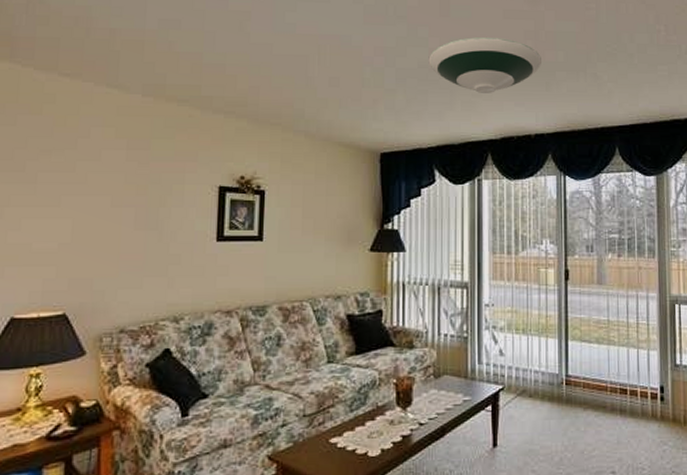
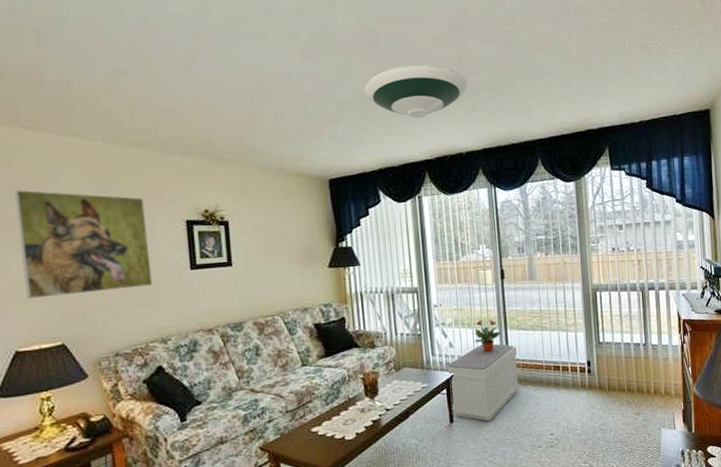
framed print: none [33,139,176,259] -> present [14,189,152,299]
bench: none [494,354,579,450] -> present [447,343,519,422]
potted plant: none [529,326,560,367] -> present [474,319,501,354]

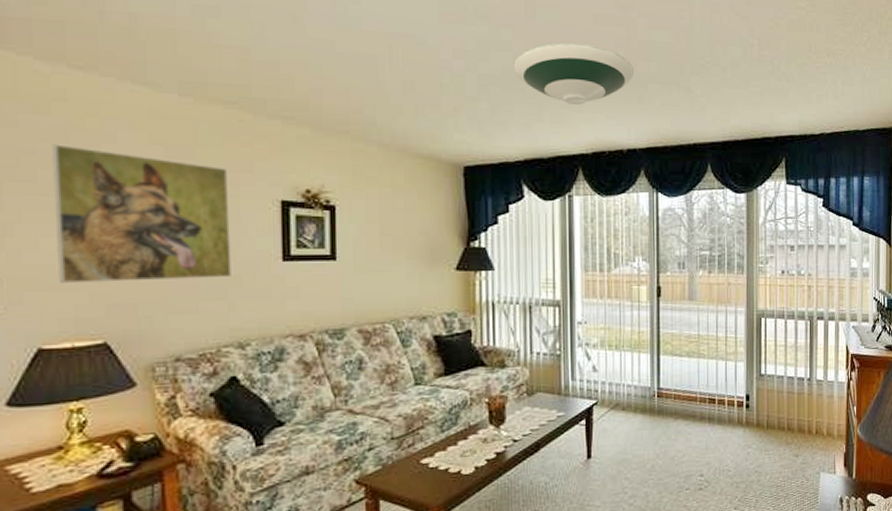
bench: present [447,343,519,422] -> none [588,369,670,459]
potted plant: present [474,319,501,354] -> none [622,341,652,381]

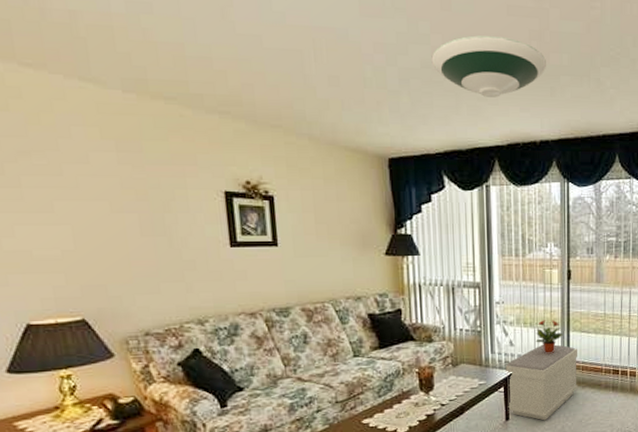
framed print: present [52,144,231,283] -> none [14,139,186,267]
bench: none [588,369,670,459] -> present [506,344,578,421]
potted plant: none [622,341,652,381] -> present [535,319,563,354]

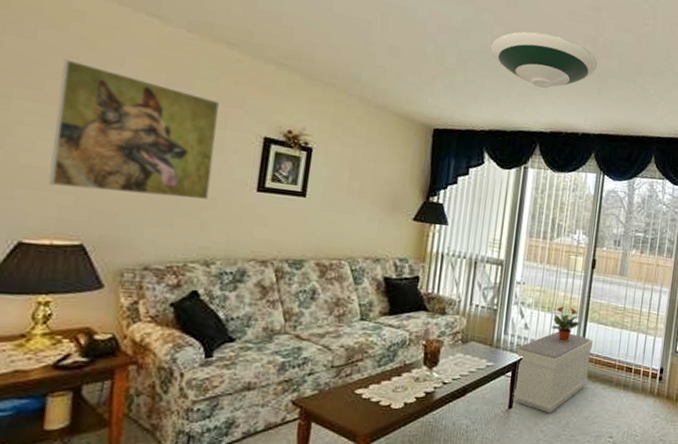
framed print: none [14,139,186,267] -> present [48,59,219,200]

